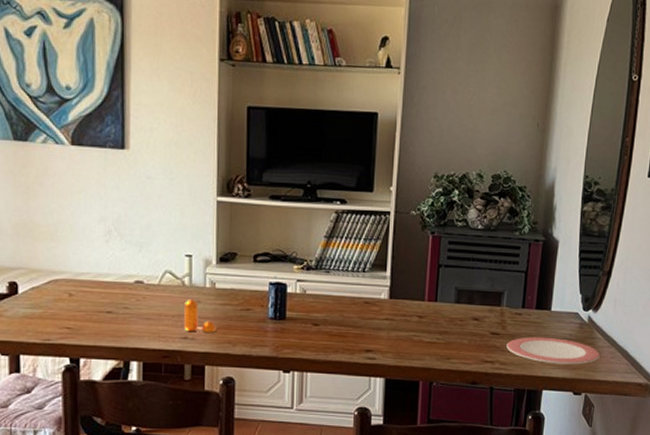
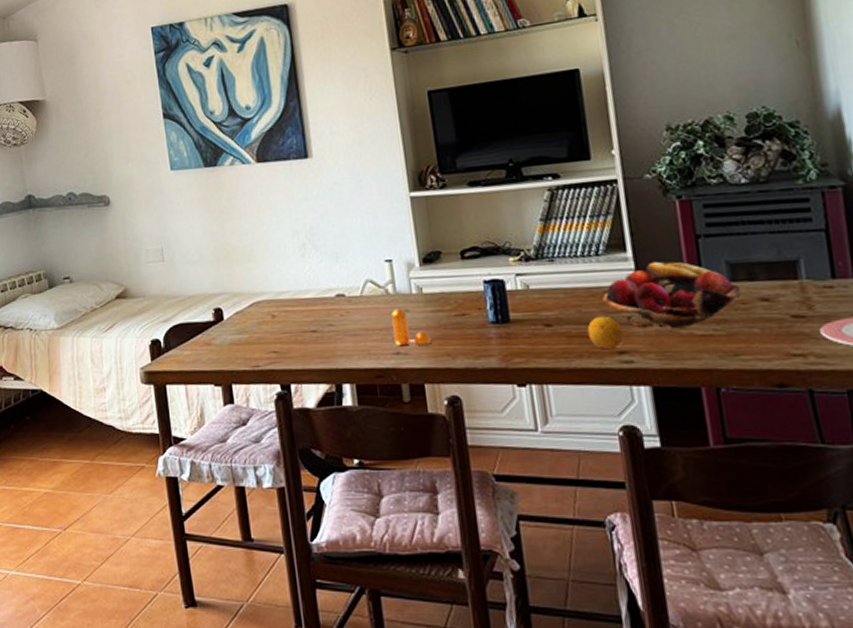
fruit: none [345,321,372,348] -> present [587,315,624,350]
fruit basket: none [362,281,461,335] -> present [602,261,741,328]

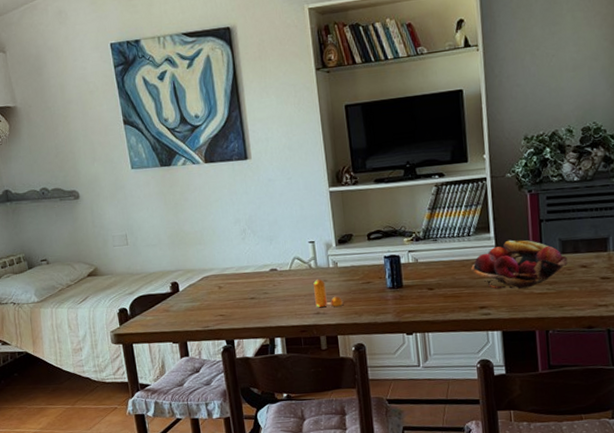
fruit: present [587,315,624,350] -> none [459,281,485,306]

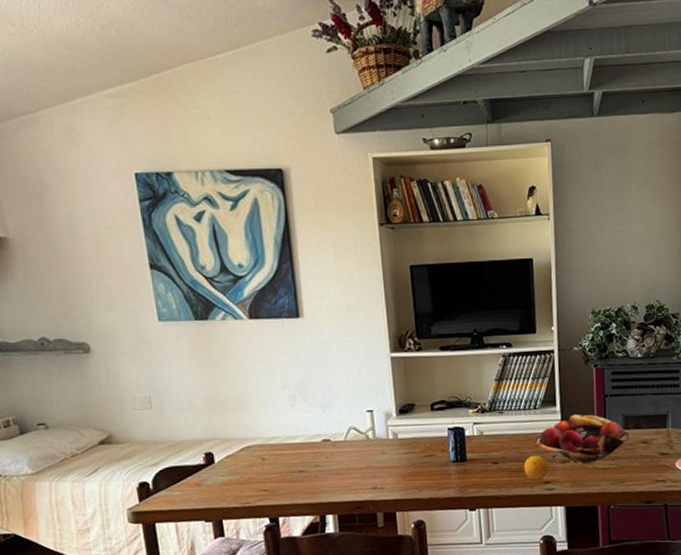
pepper shaker: present [313,278,343,308] -> none [371,451,403,482]
fruit: none [459,281,485,306] -> present [523,455,549,481]

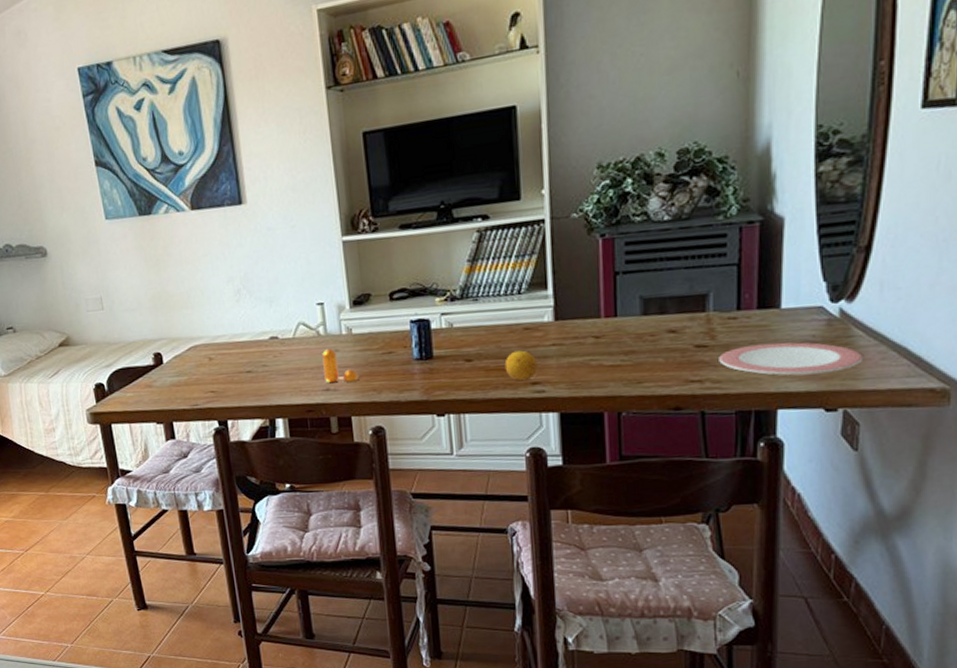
pepper shaker: none [371,451,403,482] -> present [322,348,358,383]
fruit basket: present [536,414,629,464] -> none [521,298,650,361]

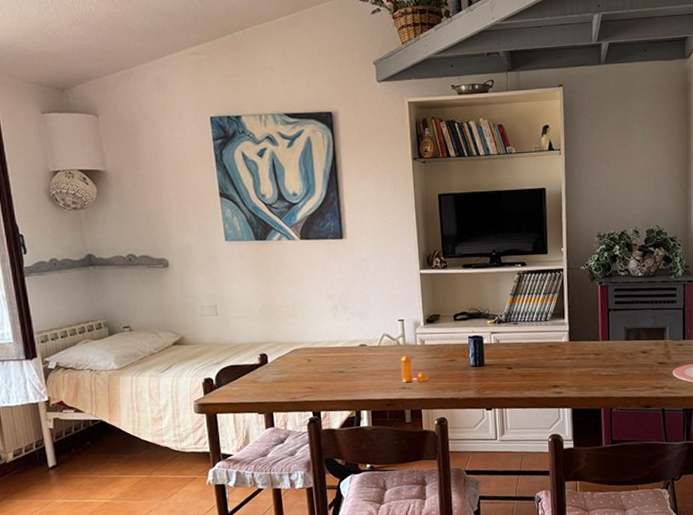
fruit: present [504,350,538,381] -> none [535,362,558,385]

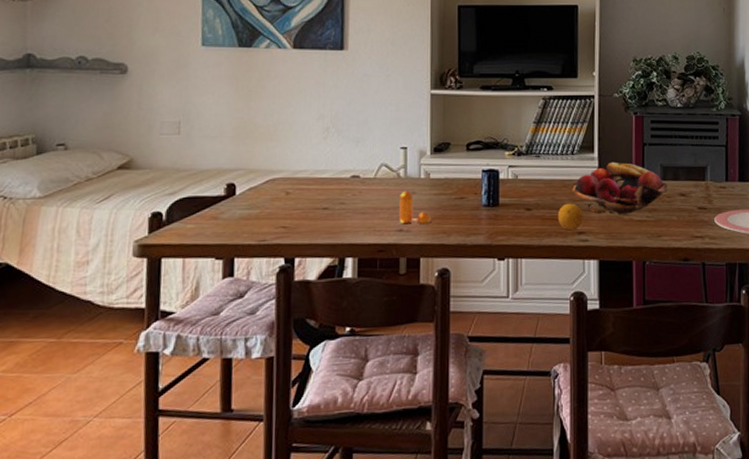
fruit: none [535,362,558,385] -> present [557,203,584,231]
fruit basket: none [547,326,630,370] -> present [572,162,667,214]

